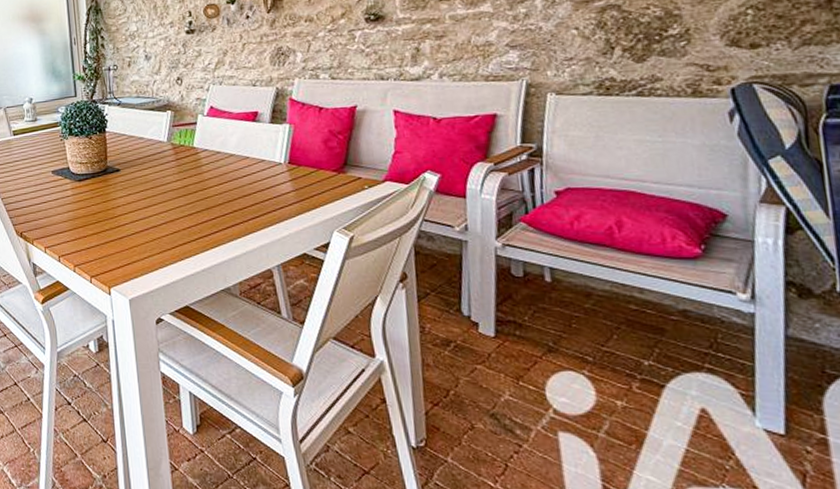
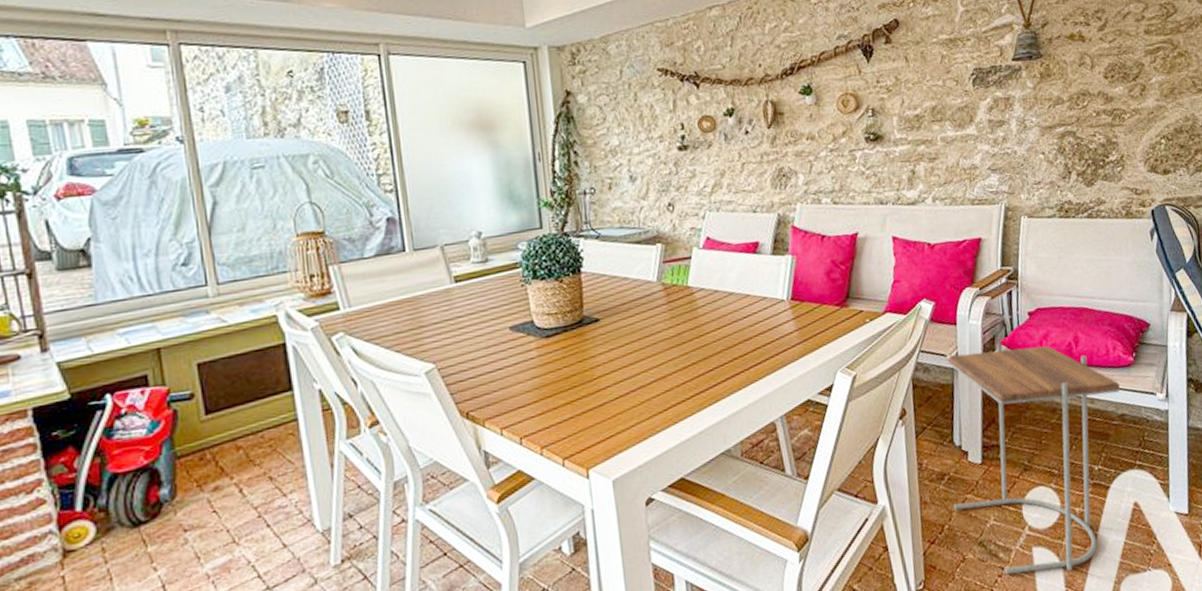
side table: none [455,219,682,466] -> present [948,343,1120,575]

